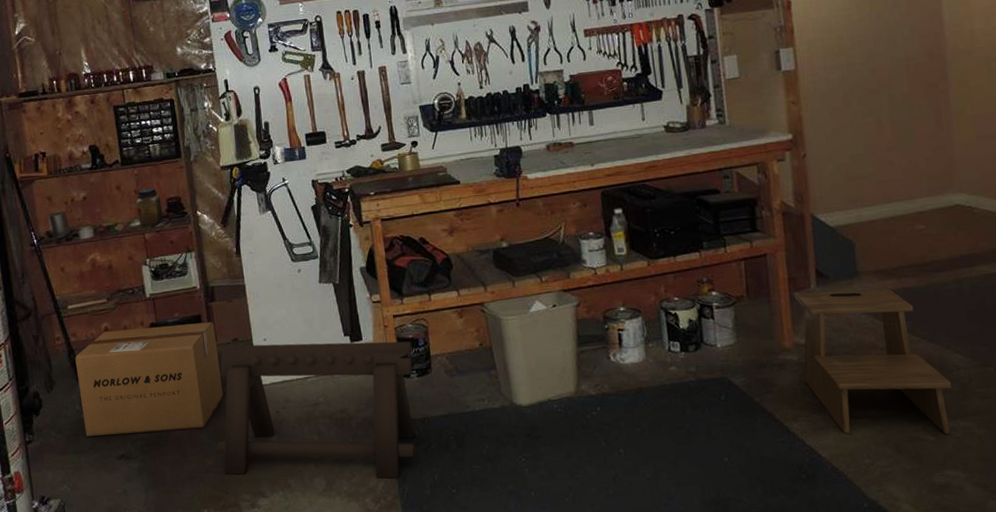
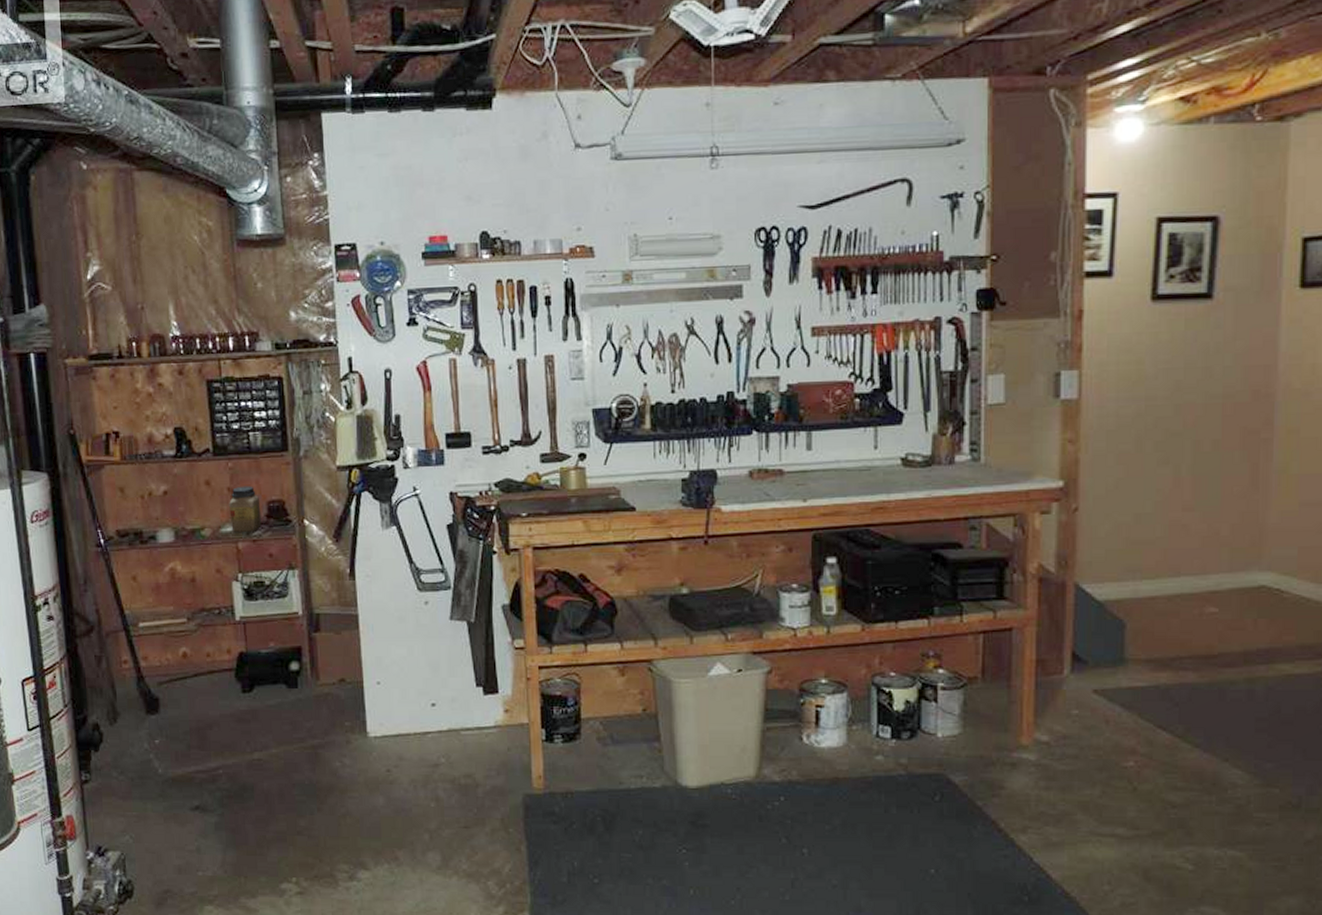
beer can: present [47,210,71,238] -> none [118,505,146,539]
box: present [75,322,224,437] -> none [145,656,324,782]
sawhorse: present [216,341,415,479] -> none [312,686,559,861]
step stool: present [793,288,952,434] -> none [1040,678,1225,864]

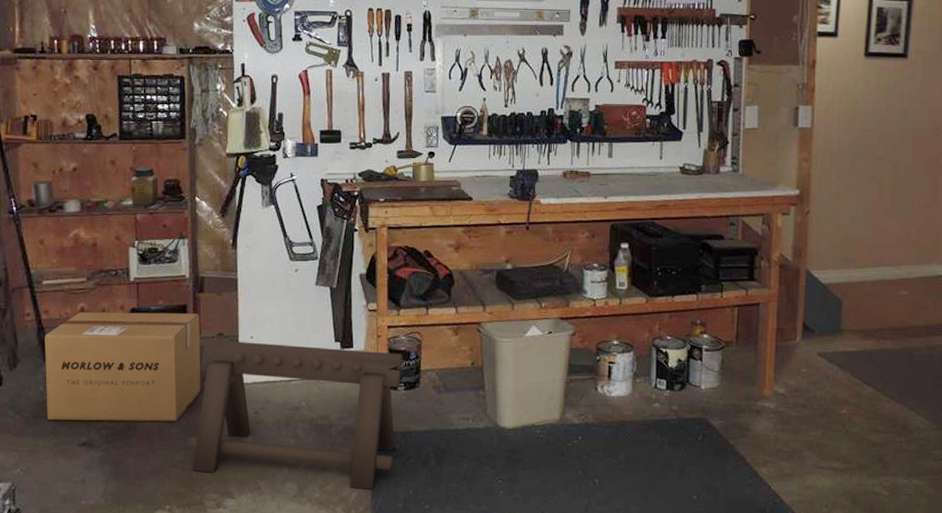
beer can: none [118,505,146,539] -> present [31,179,55,208]
box: none [145,656,324,782] -> present [44,312,201,422]
sawhorse: none [312,686,559,861] -> present [187,339,403,490]

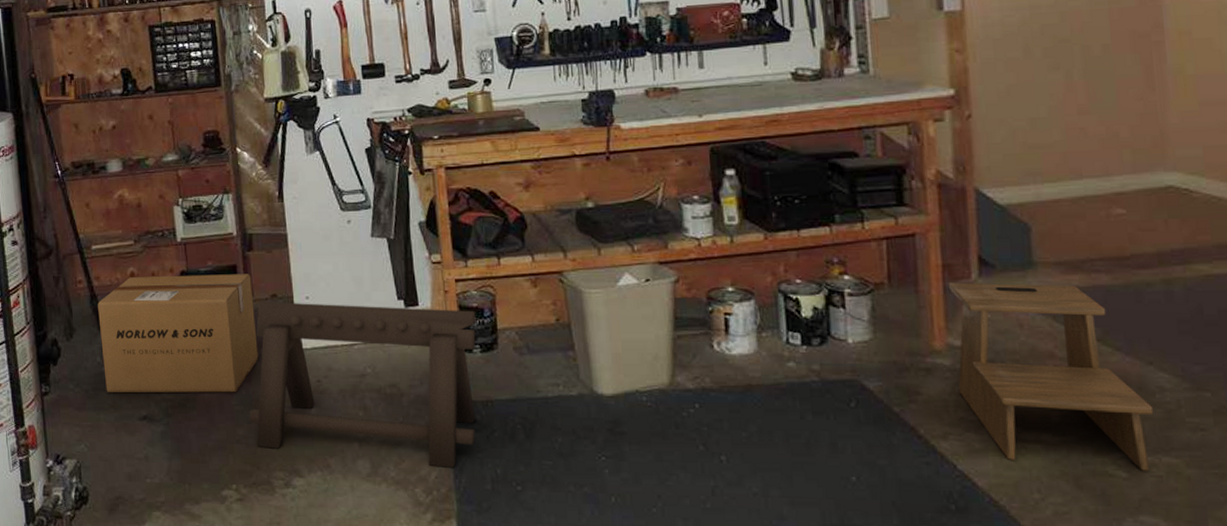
beer can: present [31,179,55,208] -> none [73,139,98,170]
jar: present [130,166,159,207] -> none [170,118,199,162]
step stool: none [778,343,911,491] -> present [948,282,1154,471]

